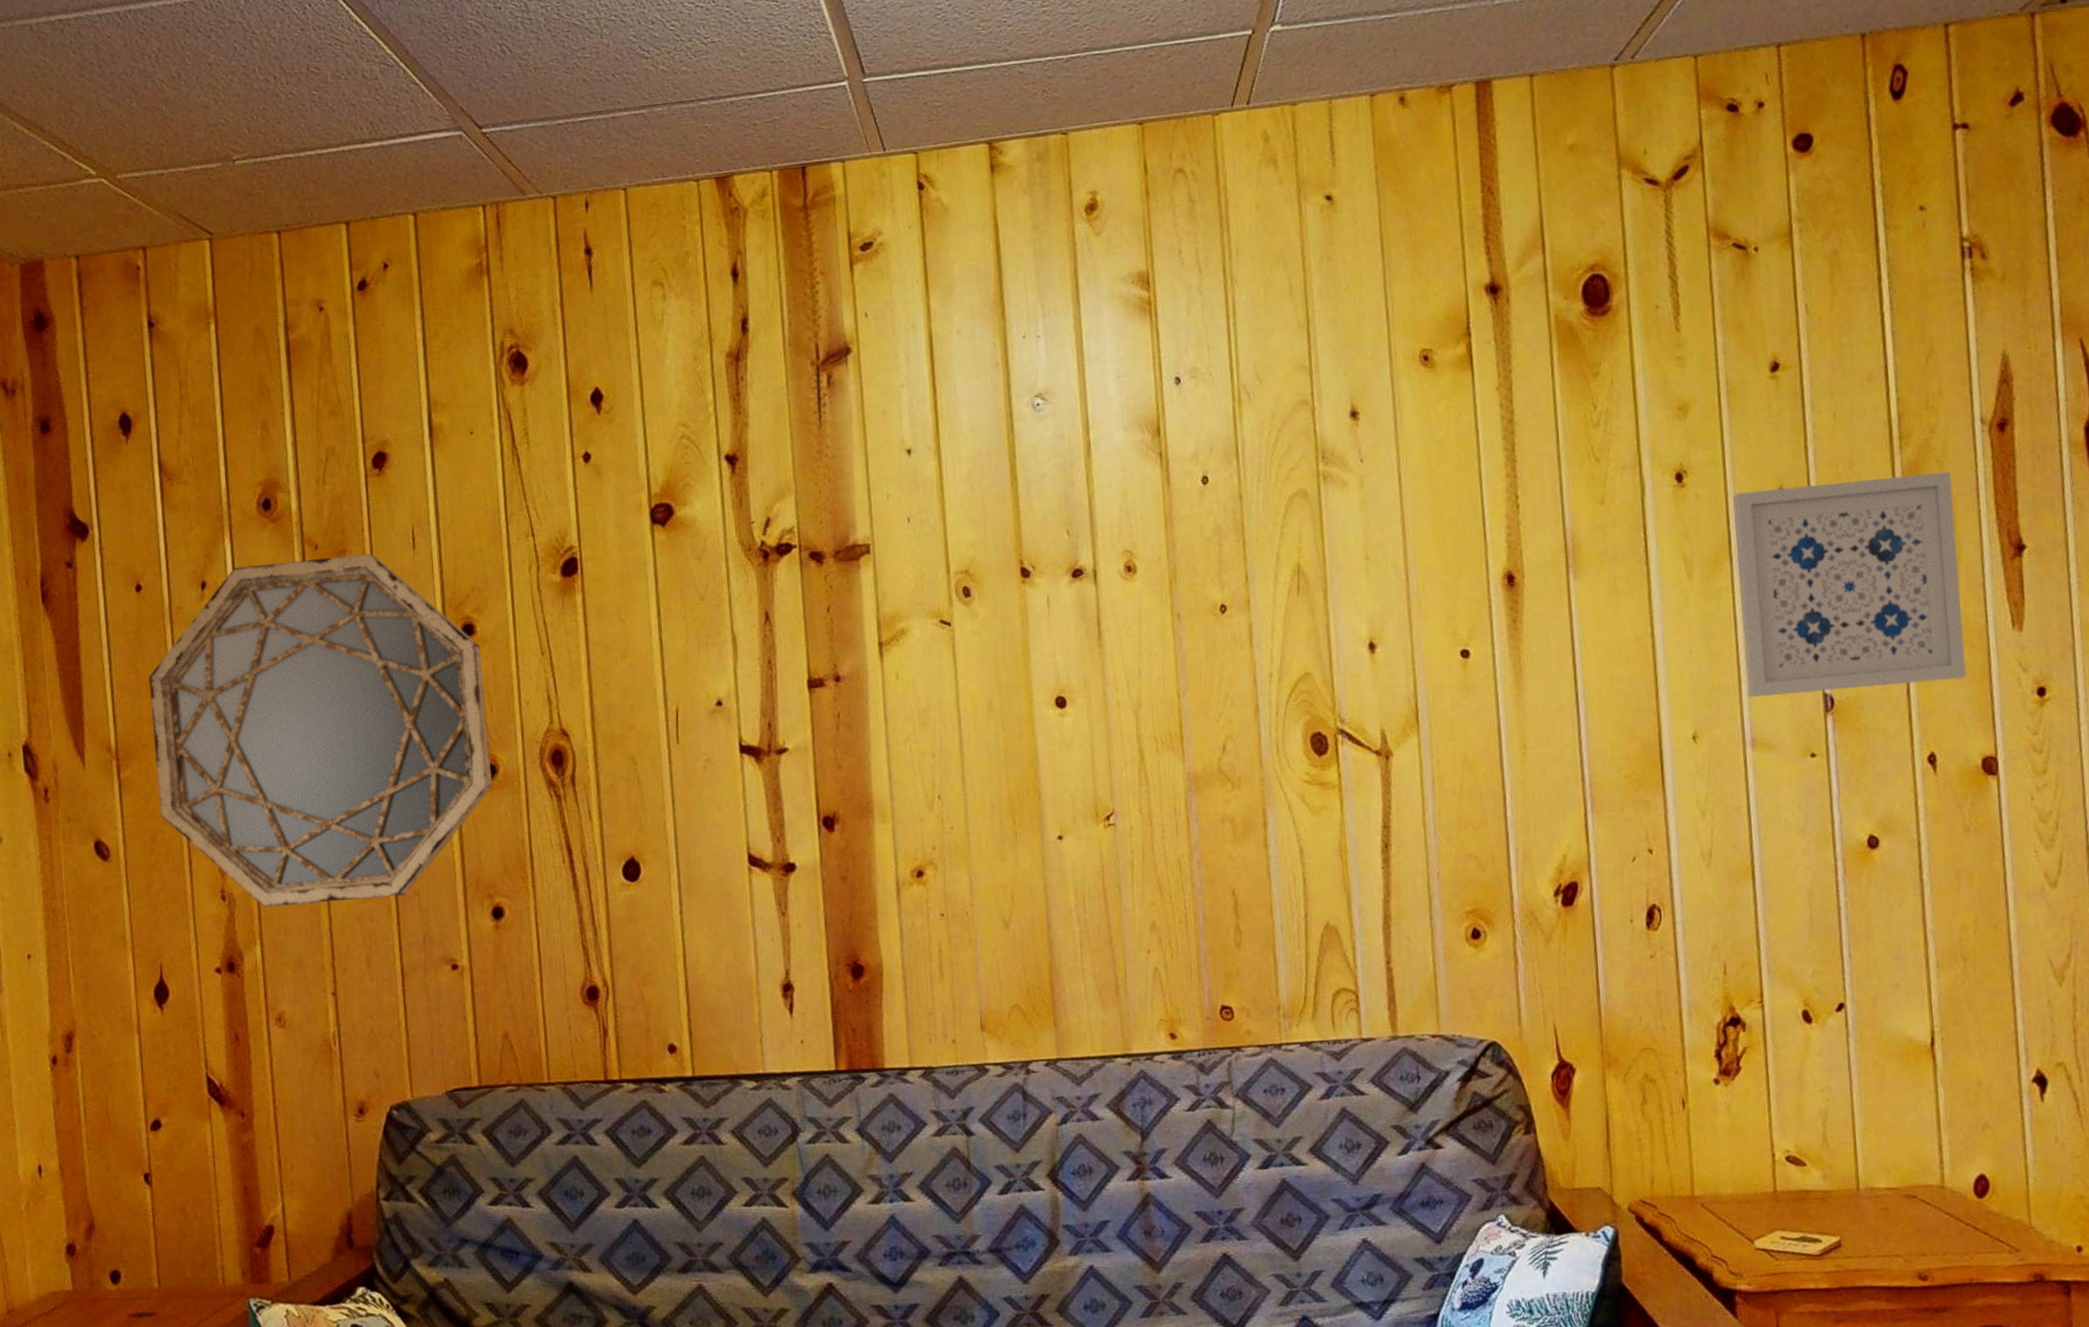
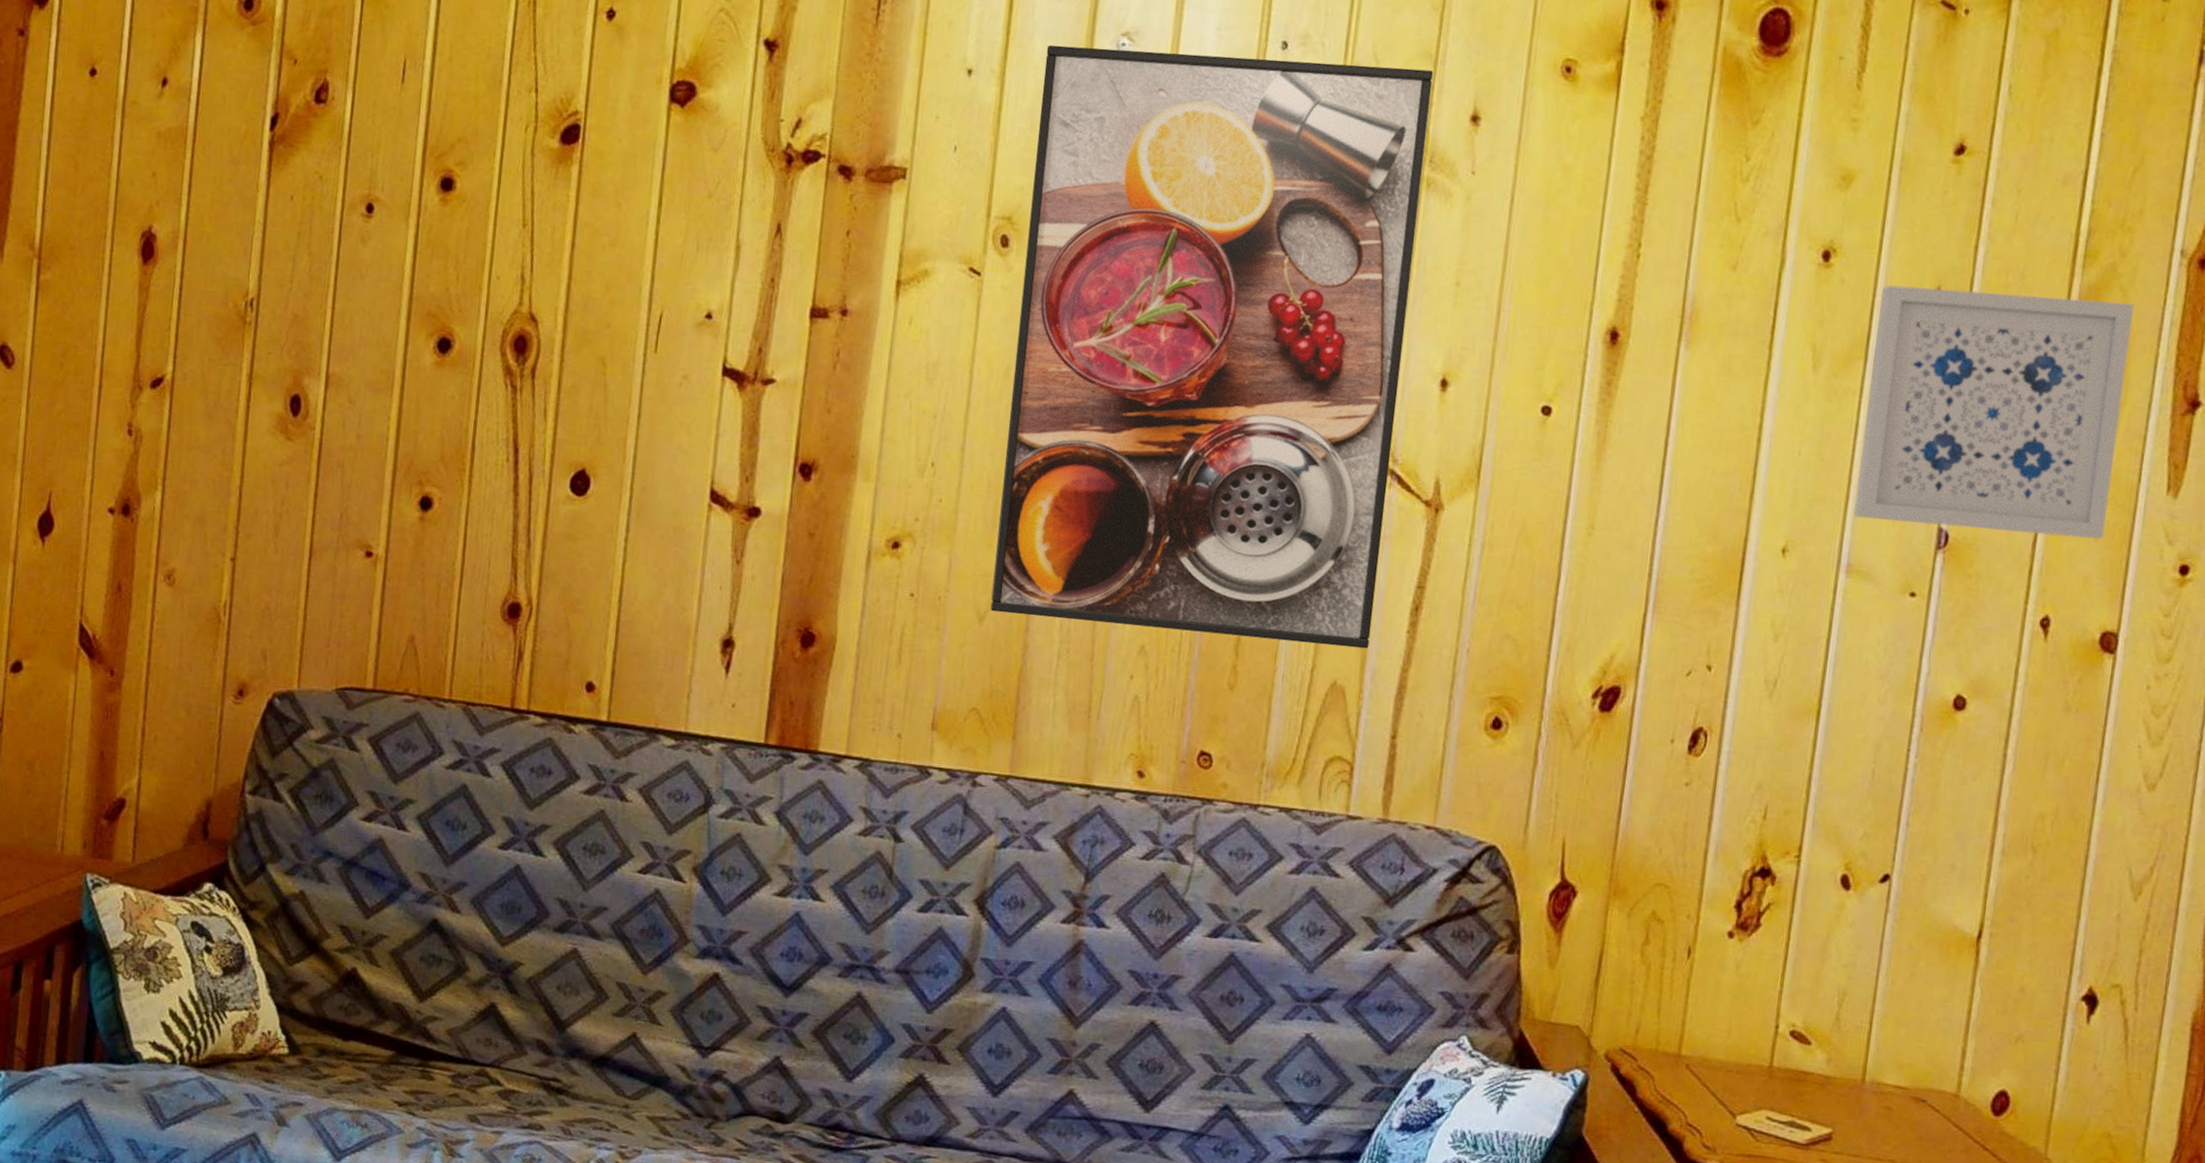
home mirror: present [149,553,492,907] -> none [76,68,457,465]
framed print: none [972,380,1351,917] -> present [990,44,1434,649]

